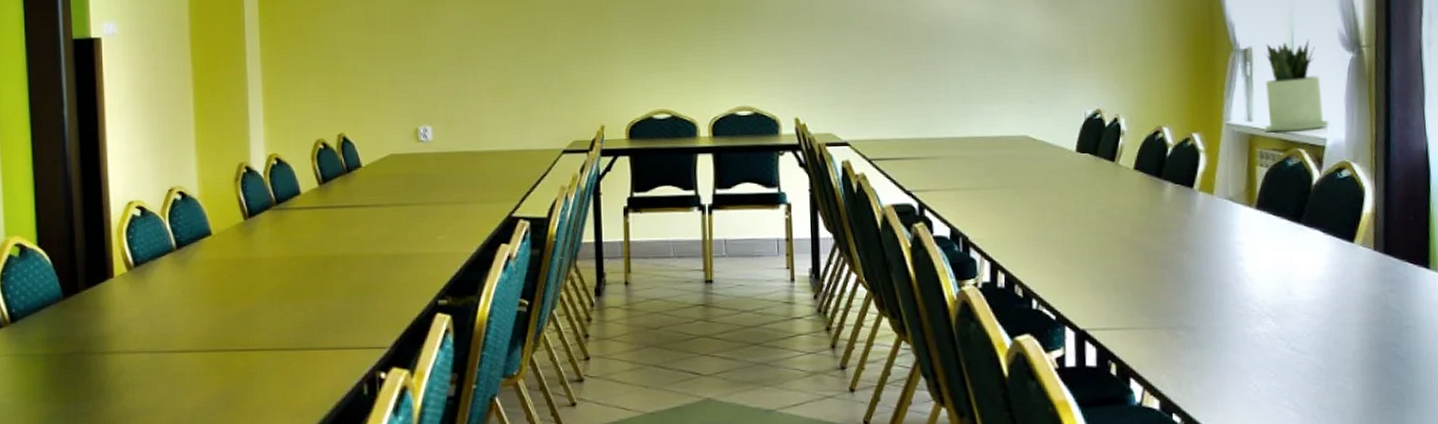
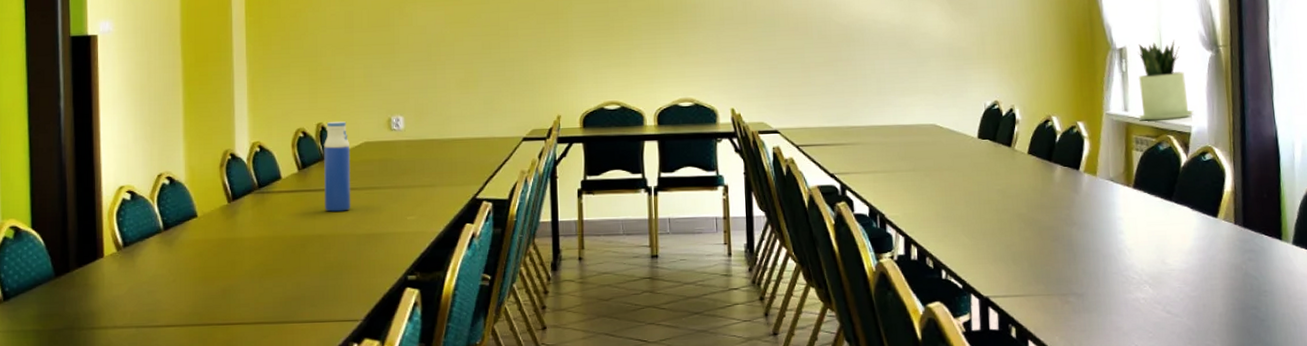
water bottle: none [346,132,376,230] -> present [324,121,351,212]

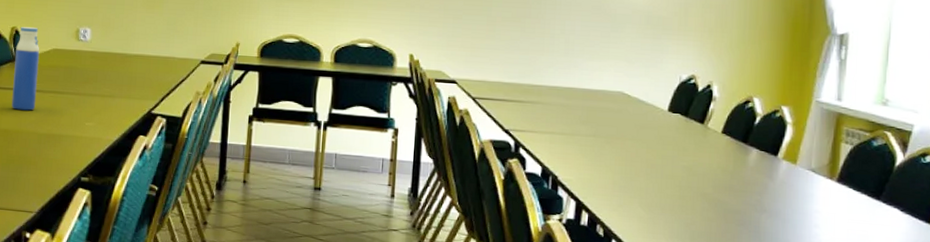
planter: present [1138,39,1194,121] -> none [854,31,919,116]

